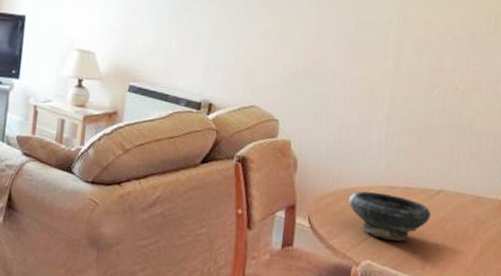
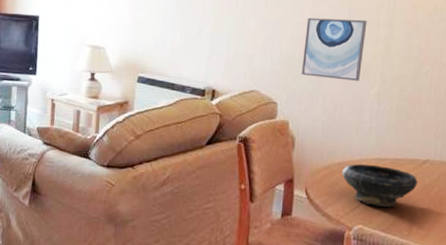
wall art: none [304,30,375,101] -> present [301,17,367,81]

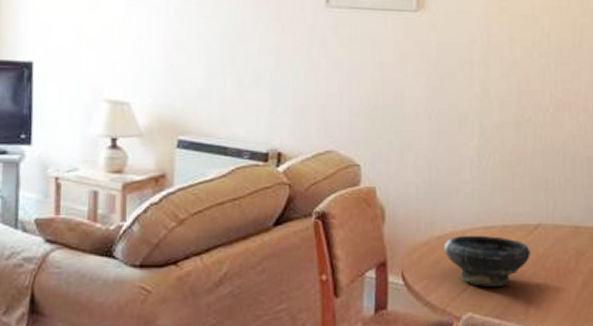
wall art: present [301,17,367,81] -> none [386,56,459,133]

